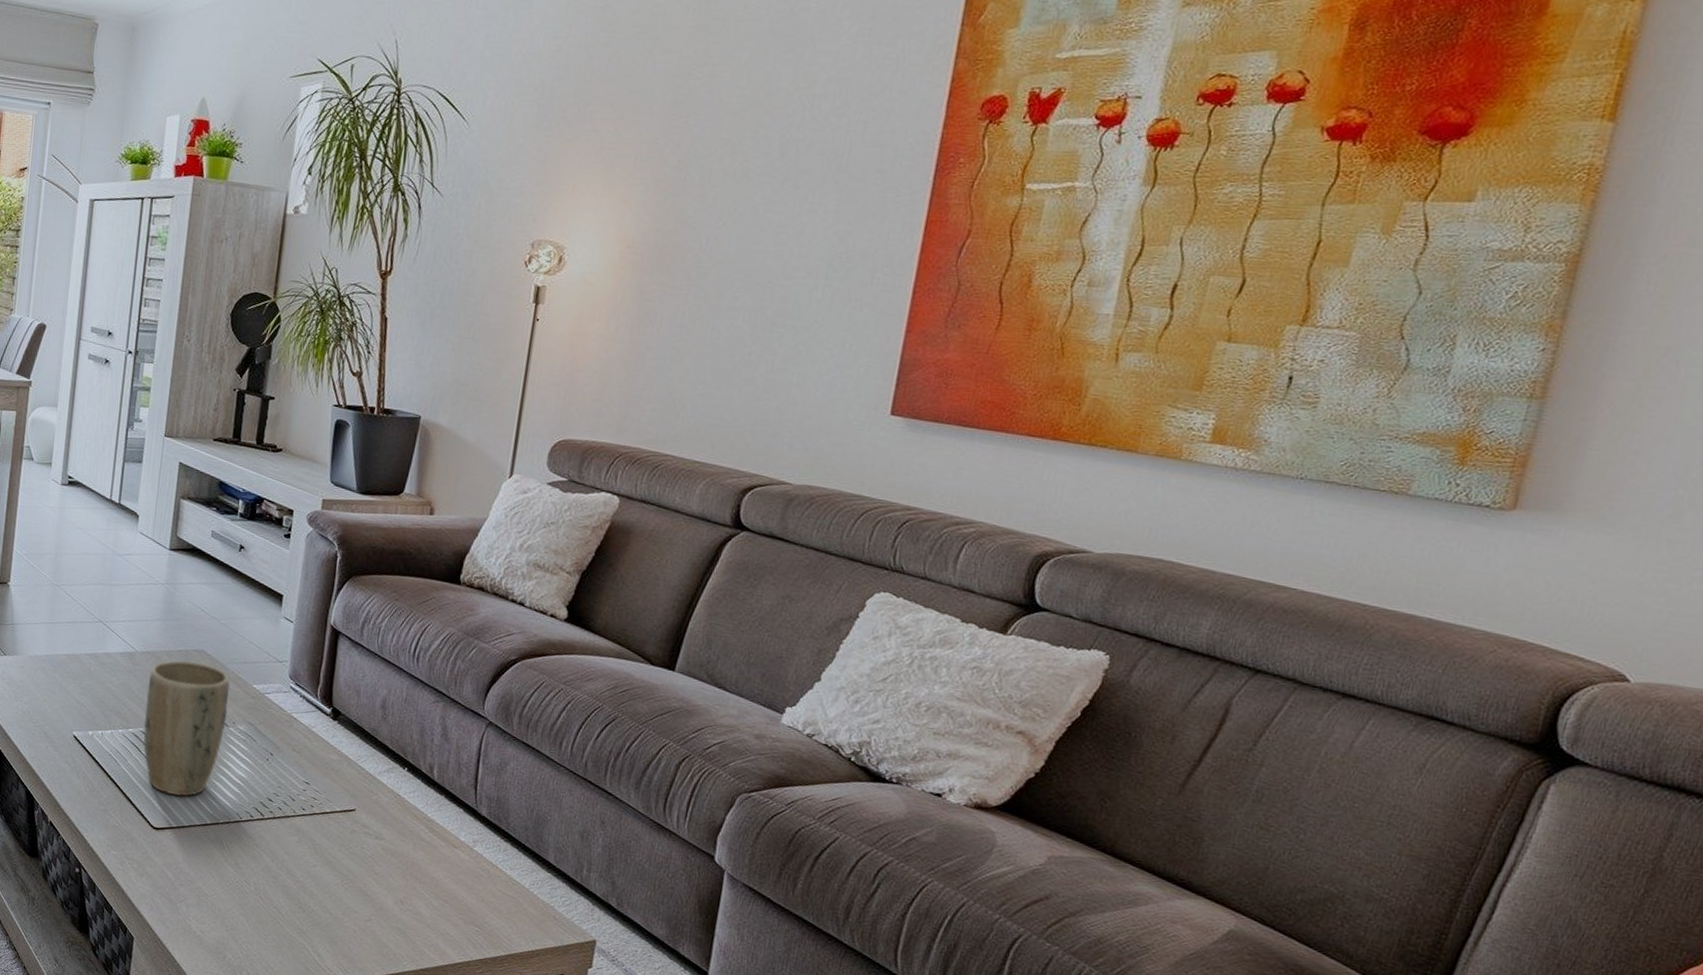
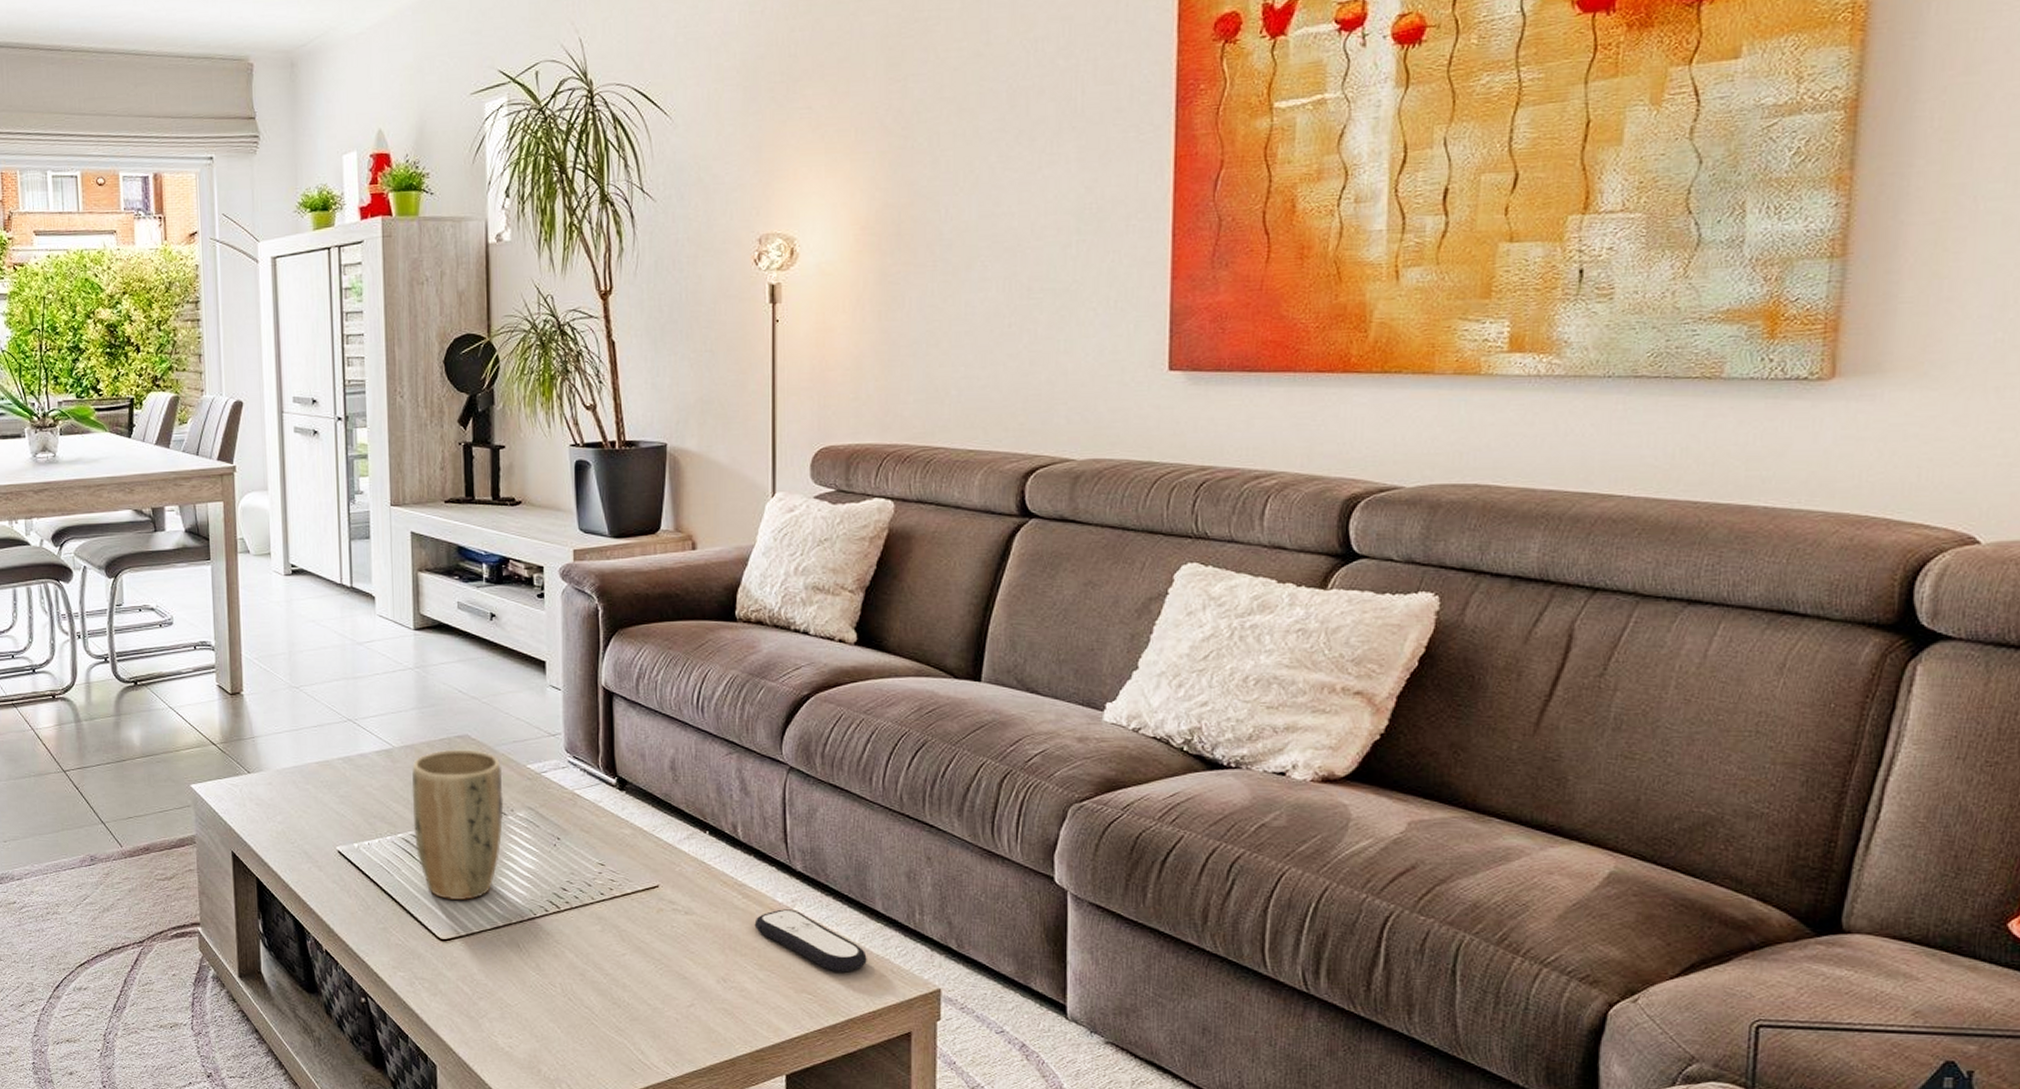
remote control: none [436,847,534,913] -> present [754,909,867,973]

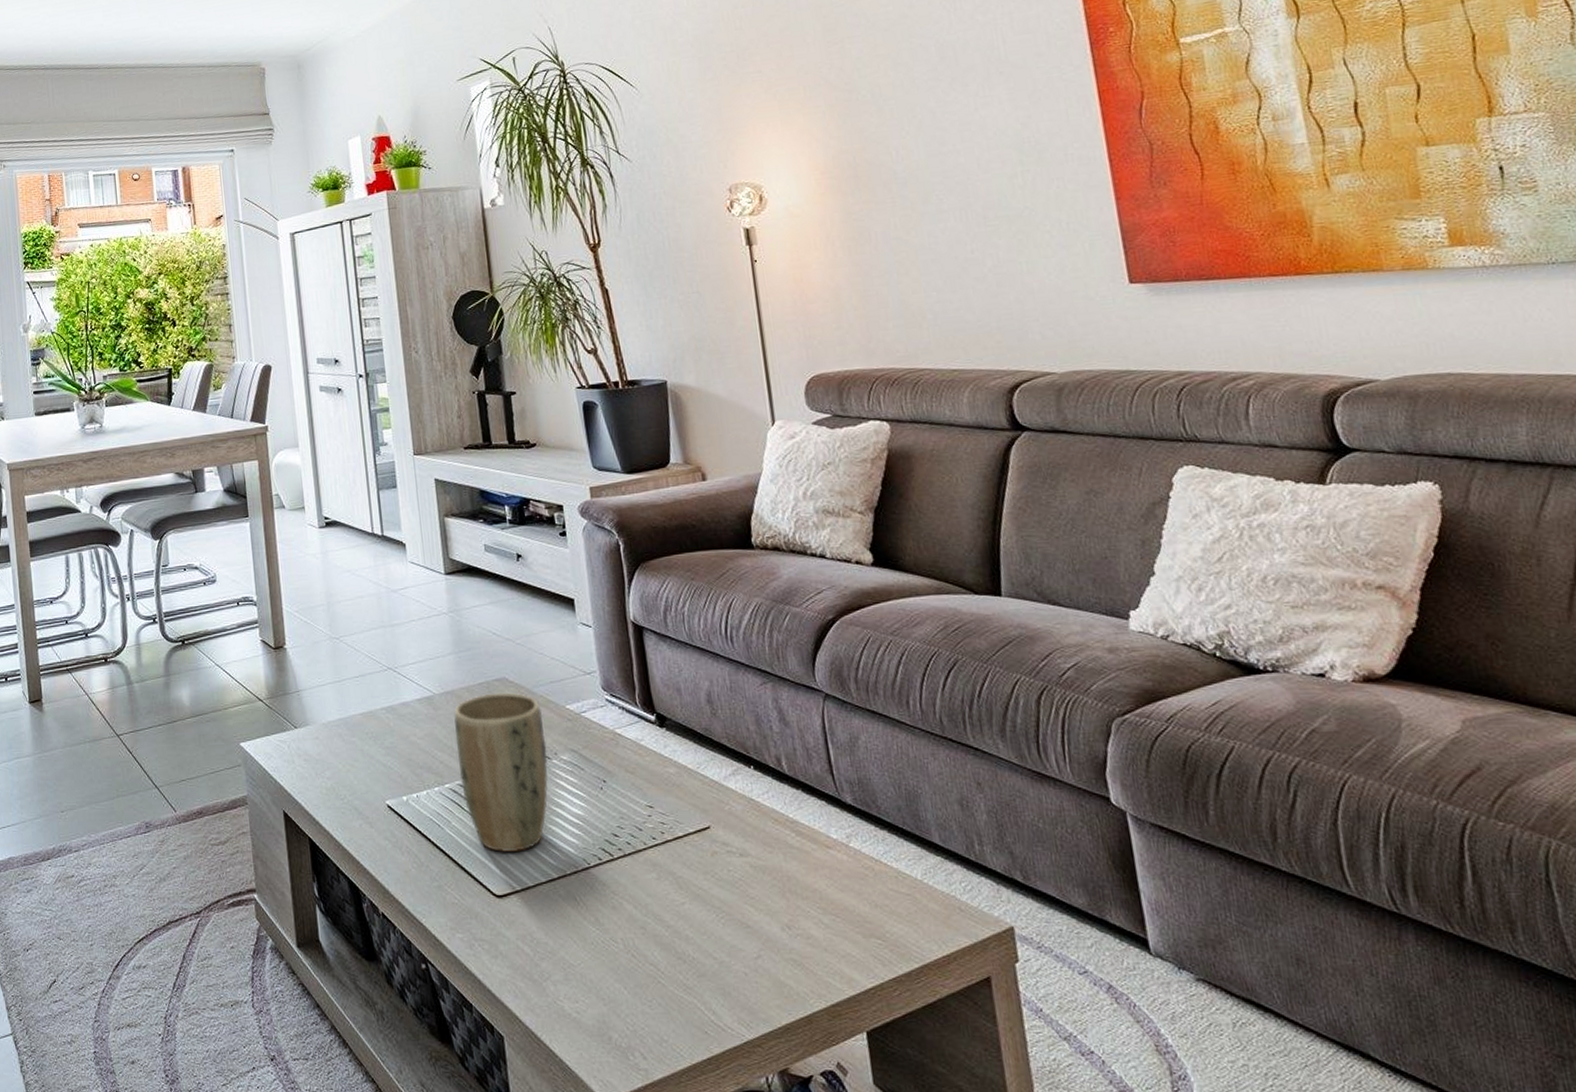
remote control: present [754,909,867,973] -> none [811,846,933,913]

